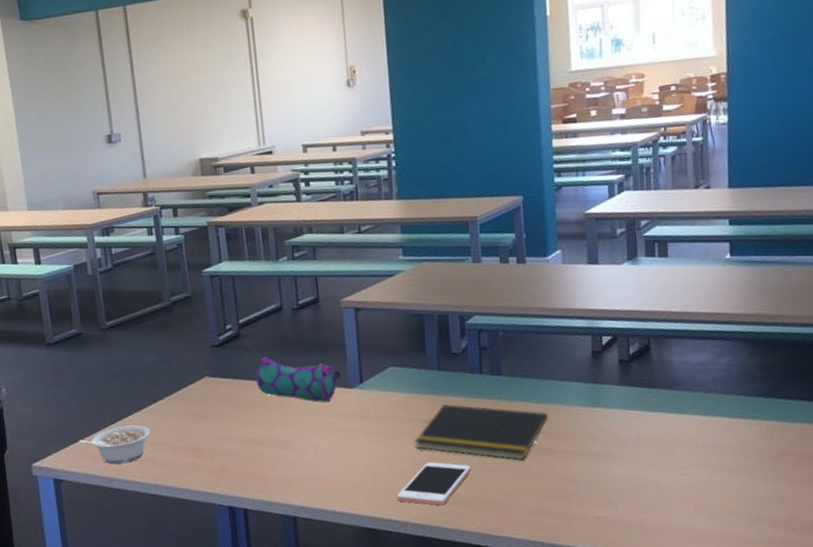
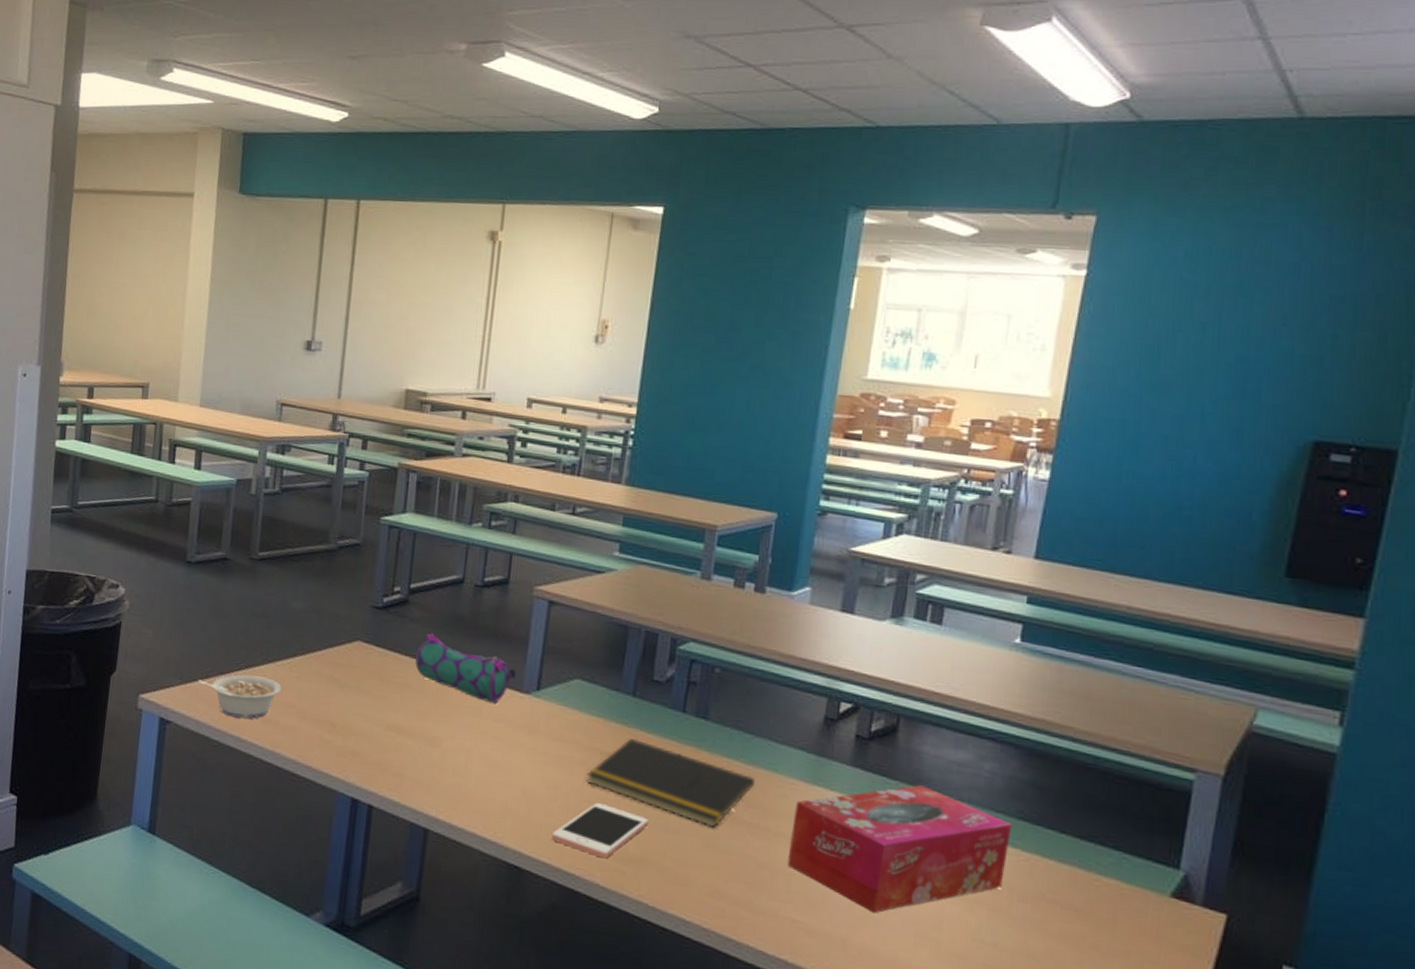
tissue box: none [583,388,753,497] -> present [787,785,1012,914]

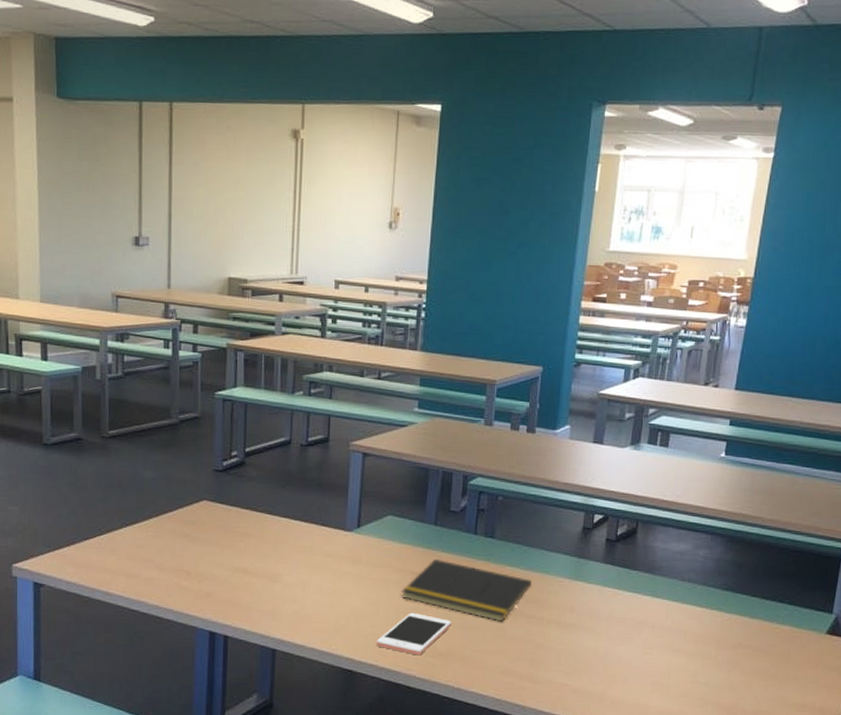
legume: present [197,674,282,719] -> none [64,538,141,576]
pencil case: present [415,633,517,704] -> none [254,488,340,542]
tissue box: present [787,785,1012,914] -> none [558,572,719,672]

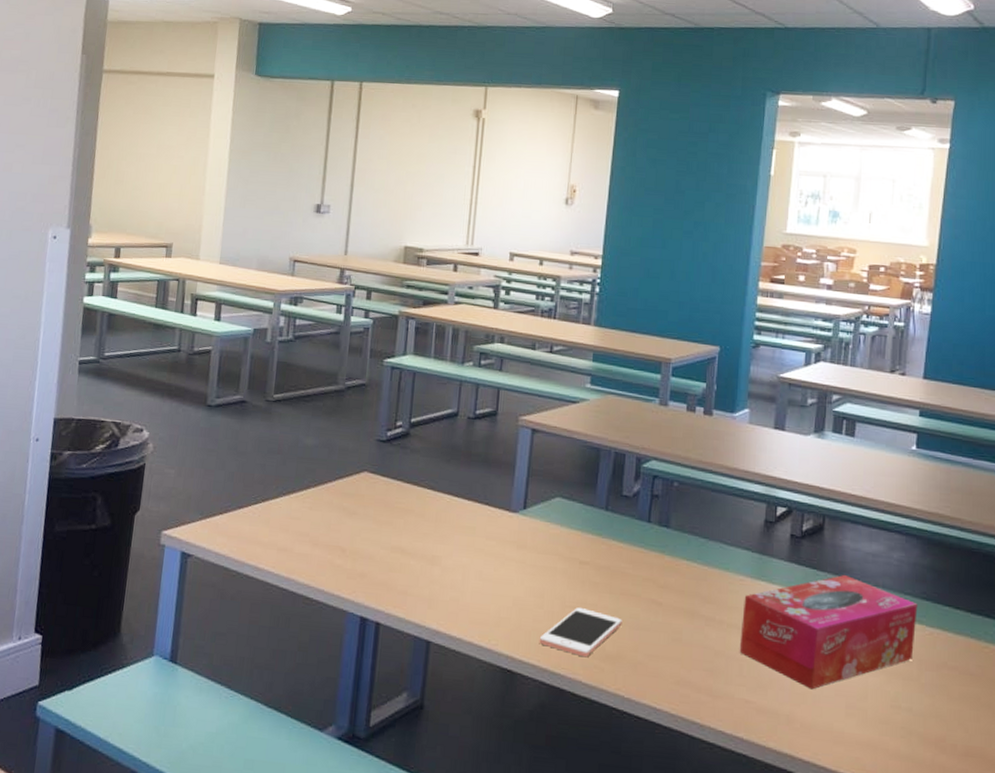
notepad: present [401,559,532,622] -> none [568,548,710,623]
tissue box: none [558,572,719,672] -> present [739,575,918,690]

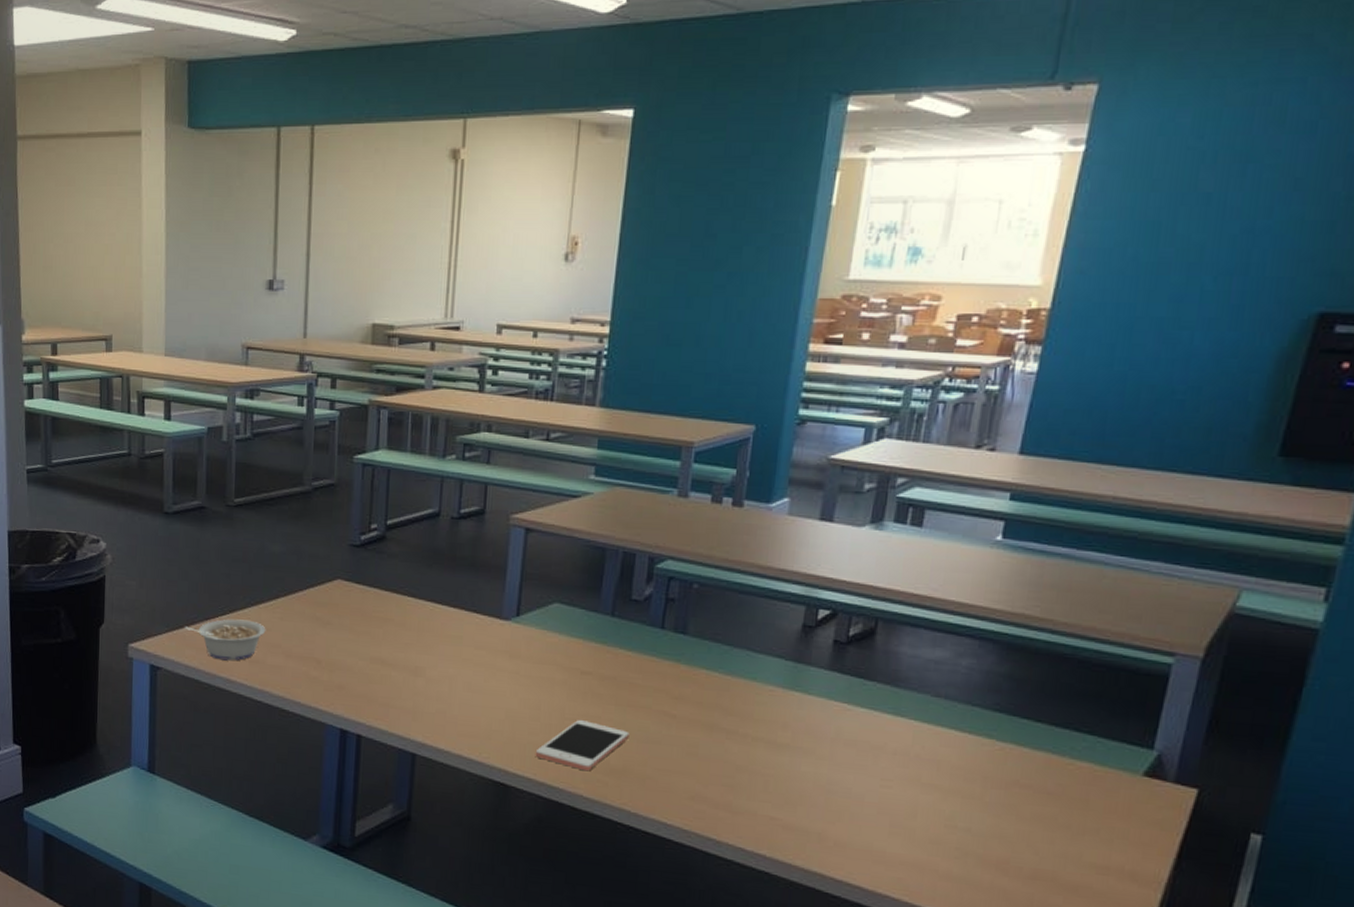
legume: none [217,507,296,549] -> present [184,619,266,661]
tissue box: present [739,575,918,690] -> none [765,685,988,807]

